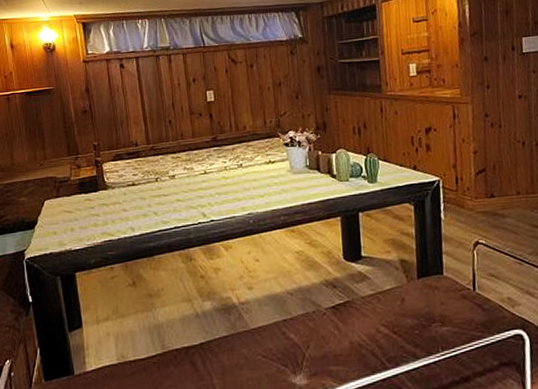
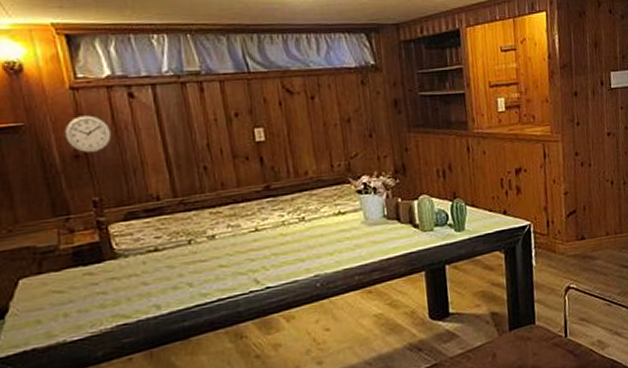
wall clock: none [78,81,108,109] -> present [64,115,112,154]

